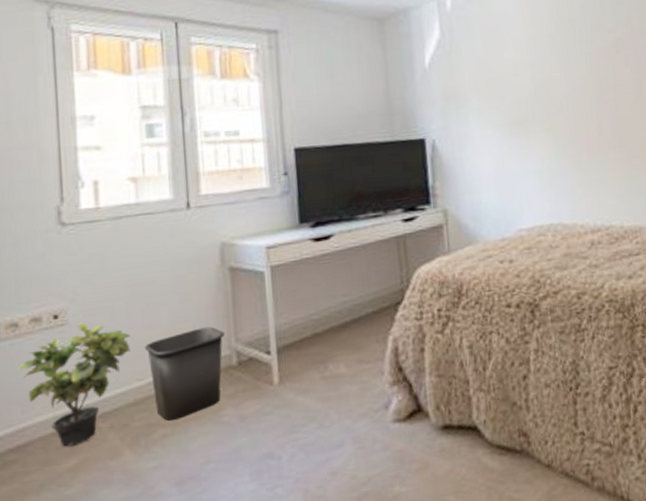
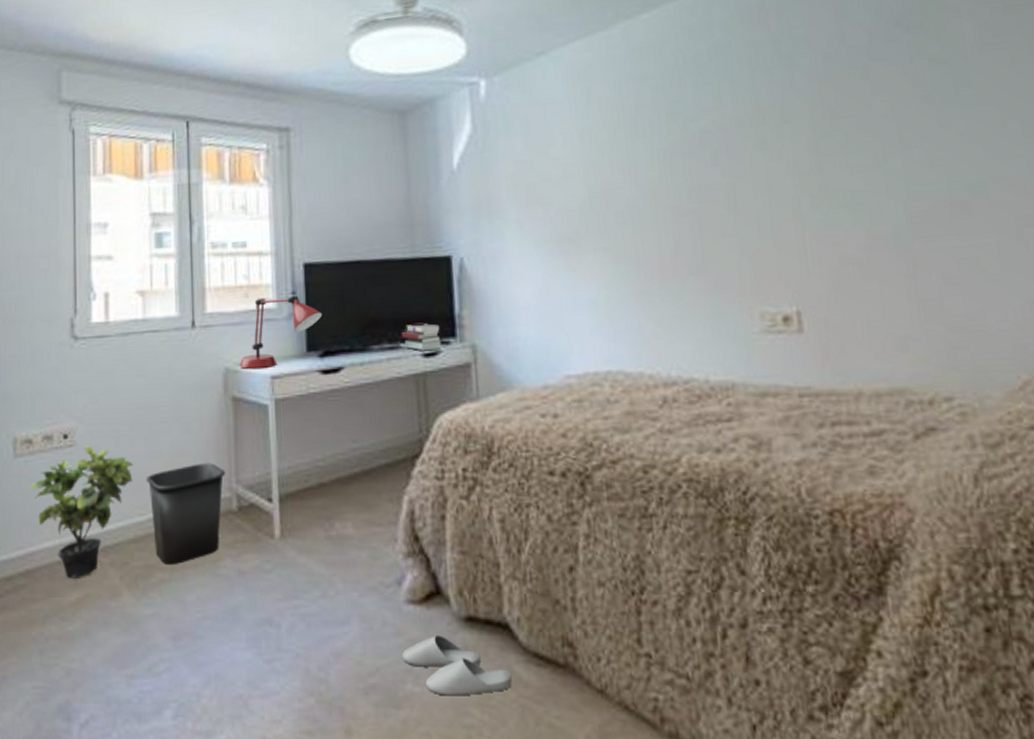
desk lamp: none [234,176,313,242] -> present [238,295,323,369]
books: none [382,194,418,218] -> present [400,323,441,352]
slippers: none [389,443,481,491] -> present [401,635,512,696]

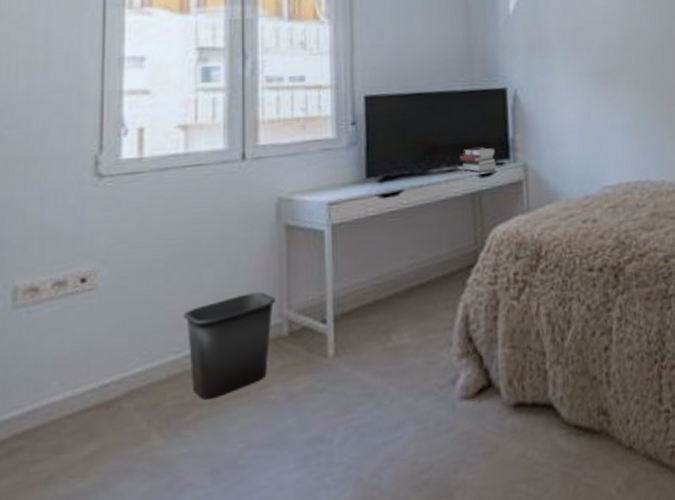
potted plant: present [30,445,134,579] -> none [33,287,169,431]
desk lamp: present [238,295,323,369] -> none [293,125,383,198]
slippers: present [401,635,512,696] -> none [454,424,555,478]

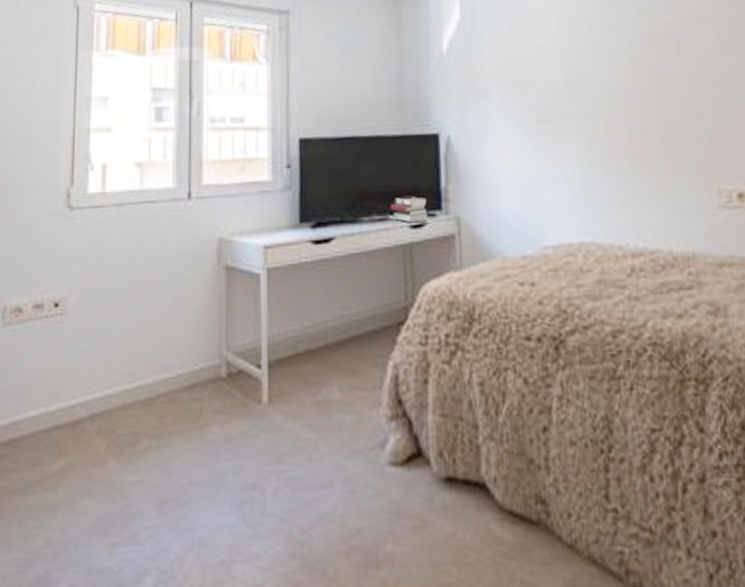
waste bin: present [183,292,277,400] -> none [136,330,217,431]

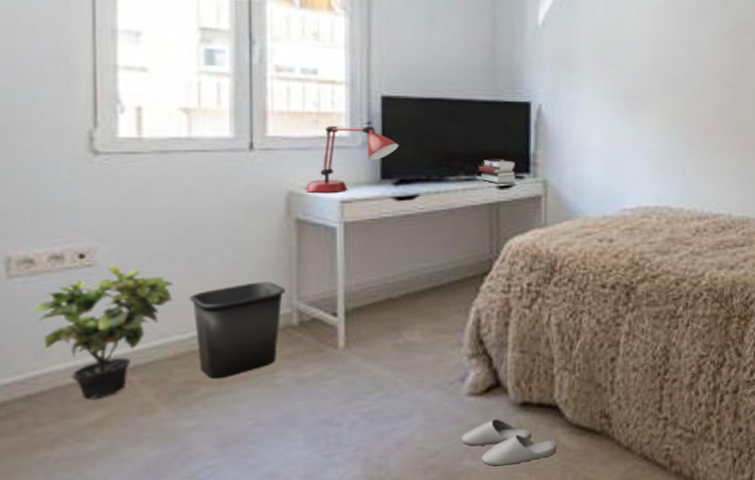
potted plant: none [17,313,125,447] -> present [31,265,174,400]
waste bin: none [136,330,217,431] -> present [189,281,286,379]
desk lamp: none [232,169,316,239] -> present [304,125,399,193]
slippers: none [383,496,488,555] -> present [461,419,557,466]

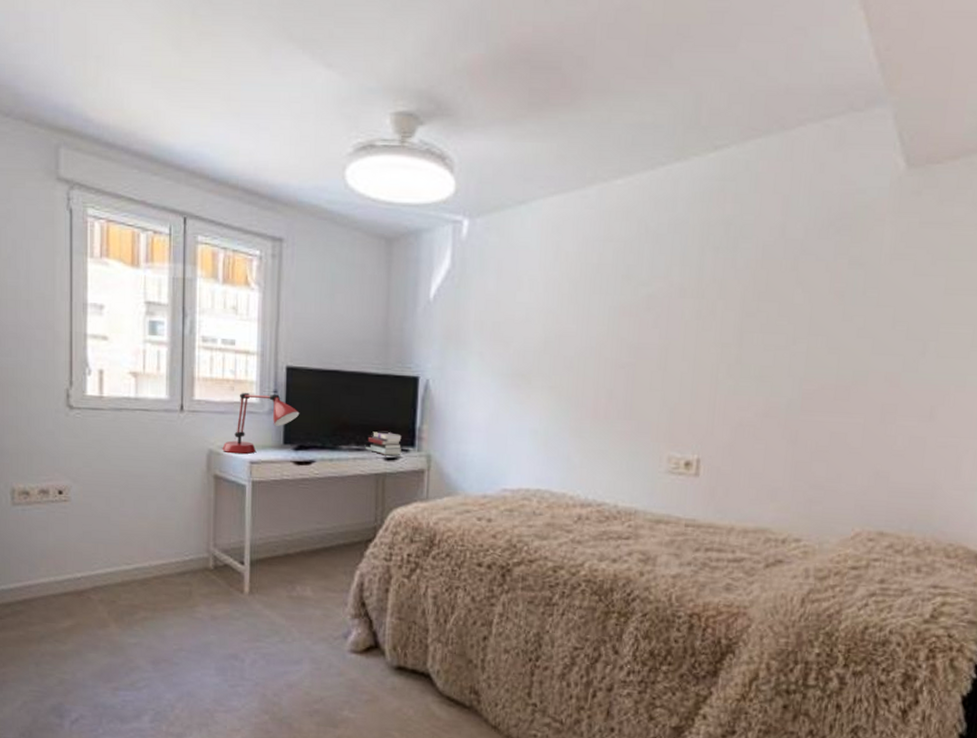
potted plant: present [31,265,174,400] -> none [27,502,123,610]
waste bin: present [189,281,286,379] -> none [133,527,205,606]
slippers: present [461,419,557,466] -> none [342,678,428,723]

